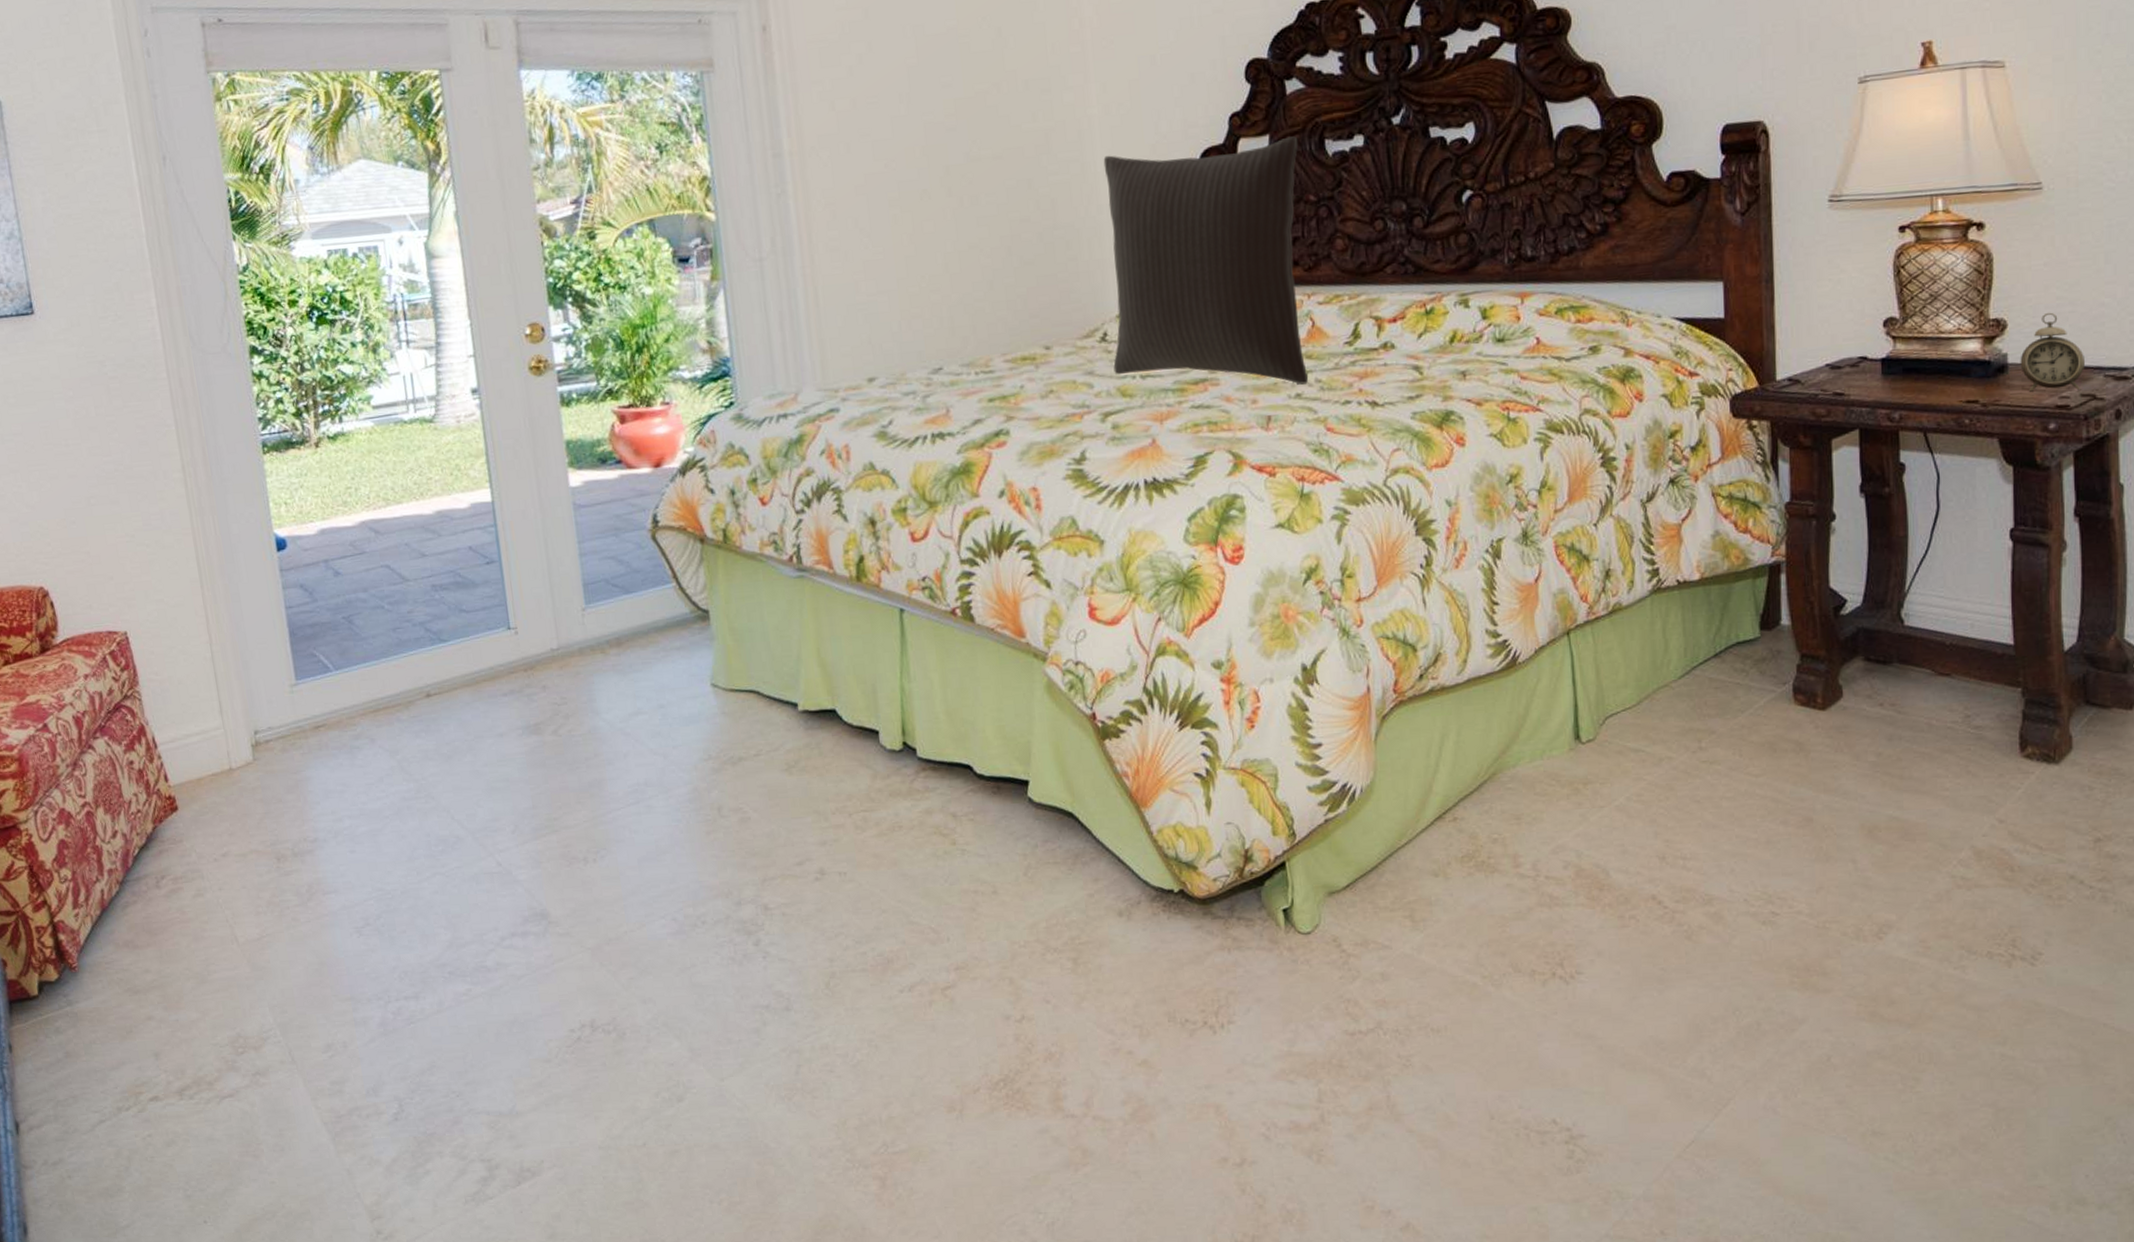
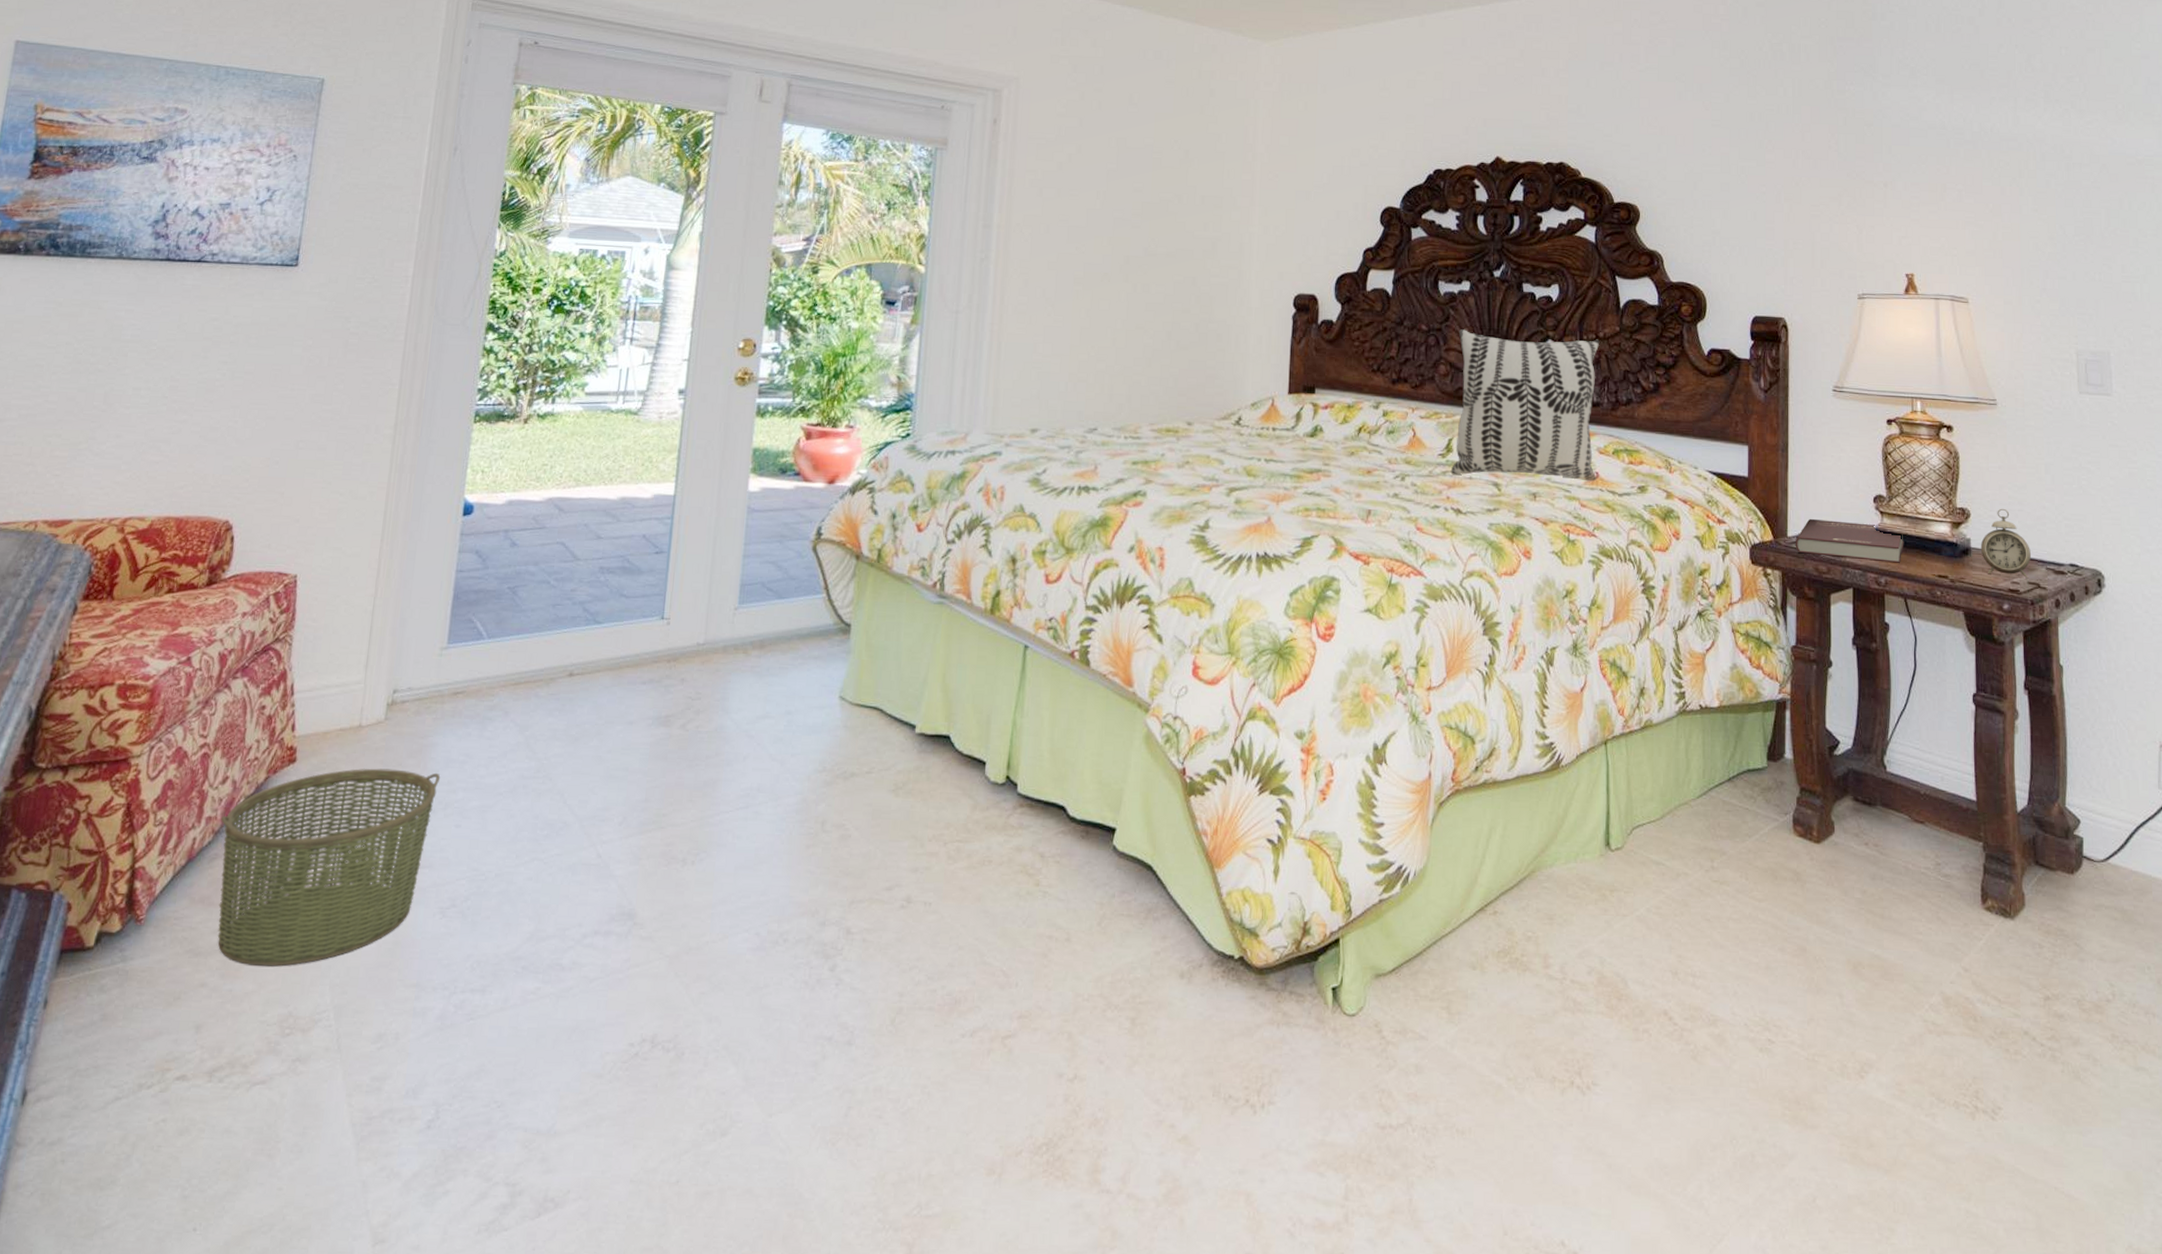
basket: none [121,804,328,997] -> present [217,768,441,967]
pillow: present [1103,136,1308,385] -> none [1243,267,1416,486]
pillow: none [1356,181,1538,363] -> present [1450,329,1600,482]
book: none [1785,353,1923,398] -> present [1795,518,1904,563]

